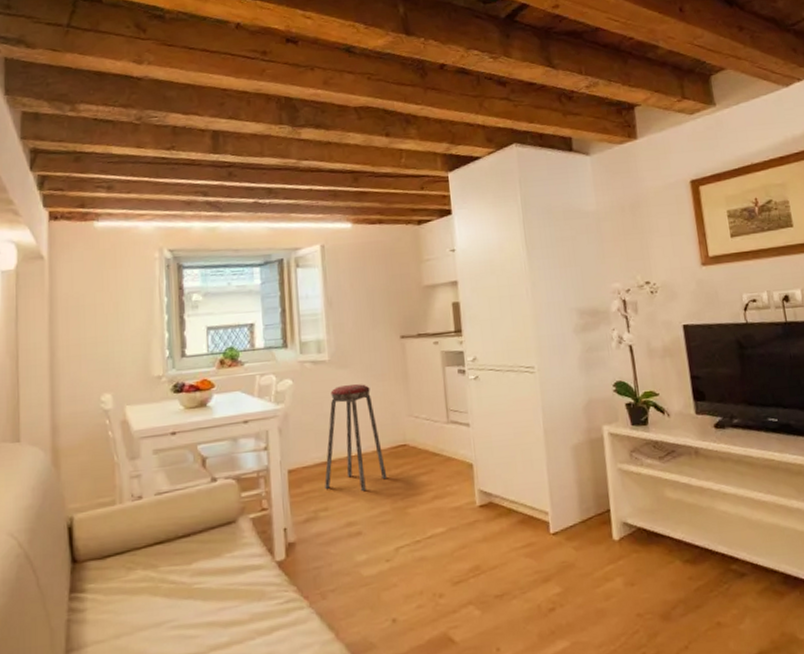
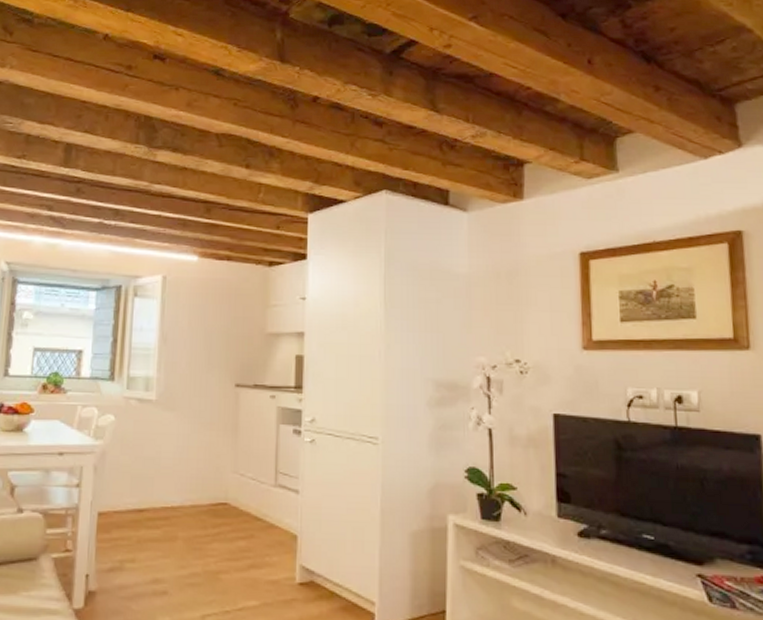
music stool: present [324,384,387,492] -> none [135,429,203,548]

